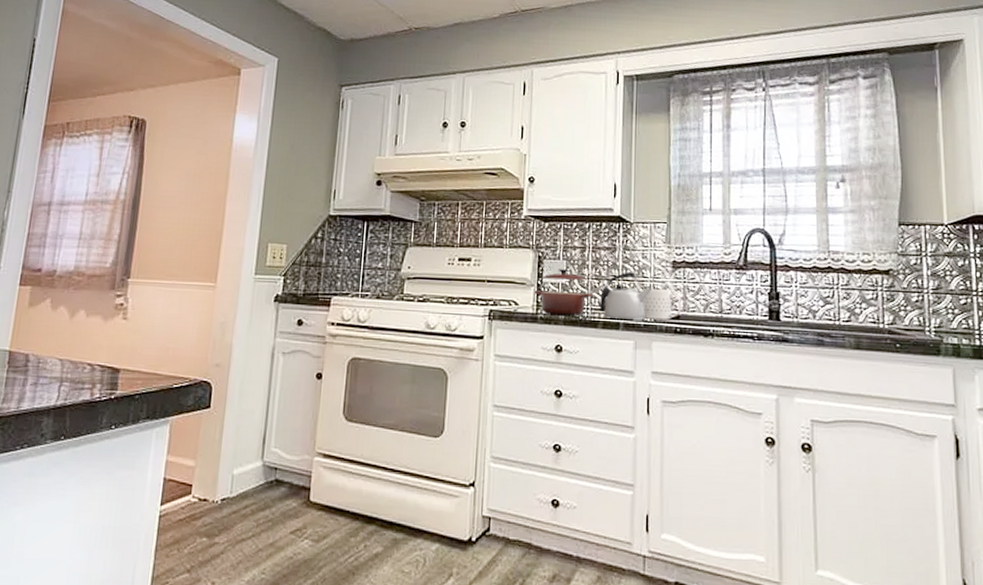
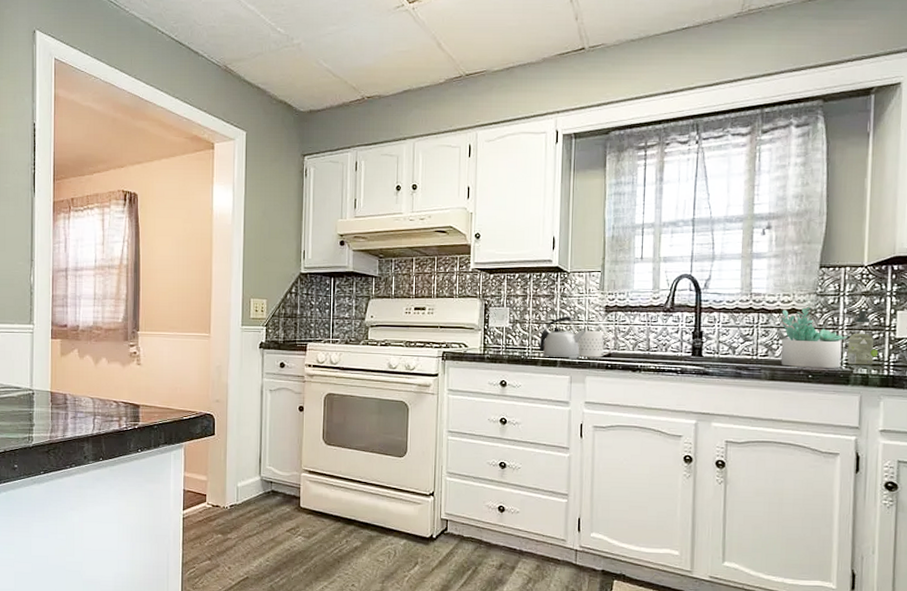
saucepan: present [534,268,593,315] -> none [481,315,533,355]
succulent plant: none [861,266,935,338] -> present [780,306,849,369]
soap dispenser: none [932,272,967,334] -> present [846,310,878,366]

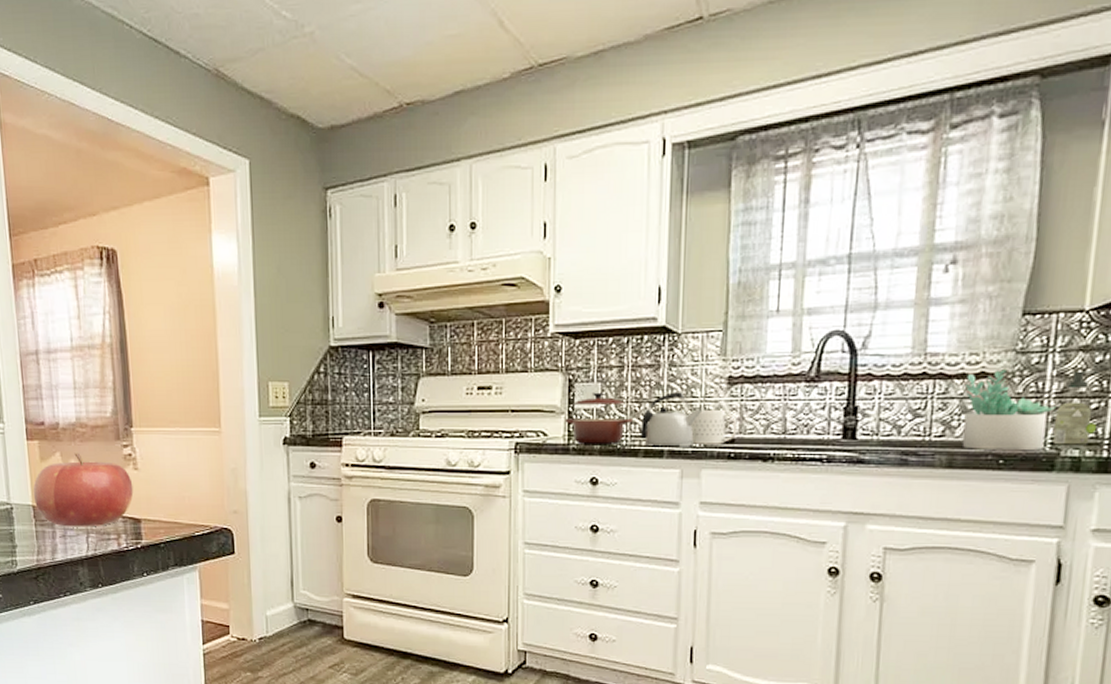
fruit: none [52,350,135,411] -> present [32,453,134,527]
saucepan: none [481,315,533,355] -> present [565,392,632,444]

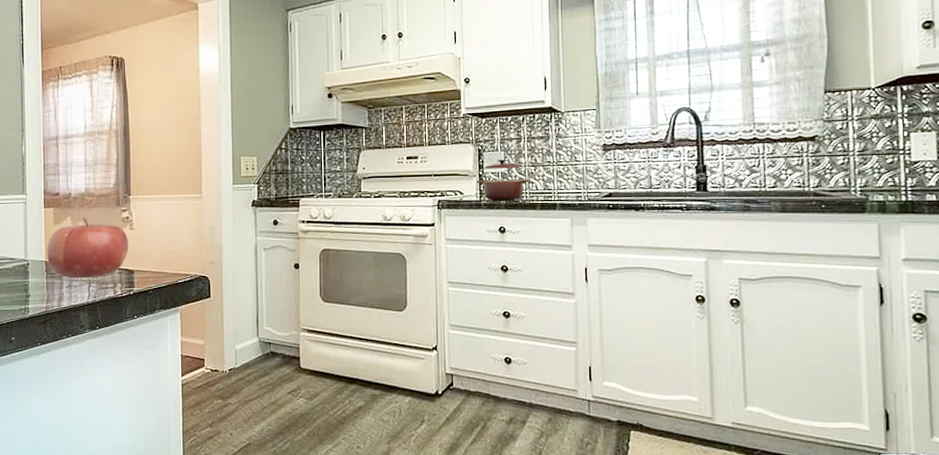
kettle: present [641,392,703,447] -> none [537,157,585,201]
mug: present [690,409,737,444] -> none [575,170,613,198]
succulent plant: present [962,368,1057,451] -> none [787,133,861,198]
soap dispenser: present [1052,371,1100,445] -> none [858,133,893,192]

